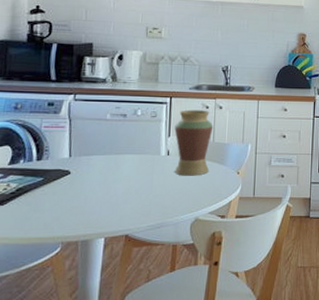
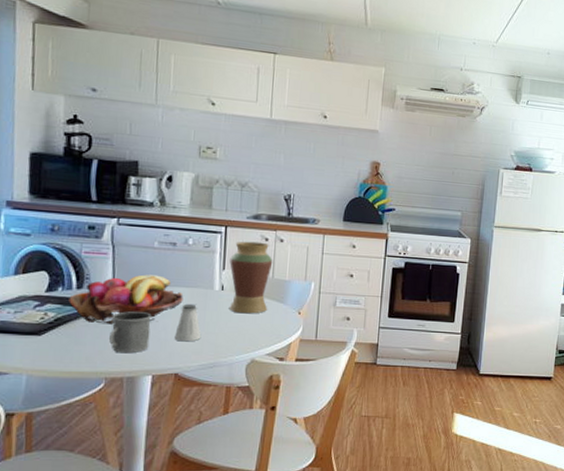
fruit basket: none [29,144,133,192] -> present [69,274,183,325]
mug: none [66,179,104,218] -> present [109,311,152,354]
saltshaker: none [125,170,150,205] -> present [174,305,201,342]

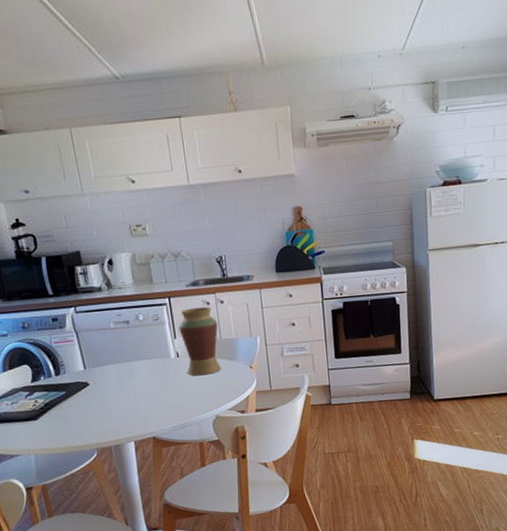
fruit basket: present [69,274,183,325] -> none [51,352,146,403]
mug: present [109,311,152,354] -> none [89,387,126,426]
saltshaker: present [174,305,201,342] -> none [145,374,169,409]

